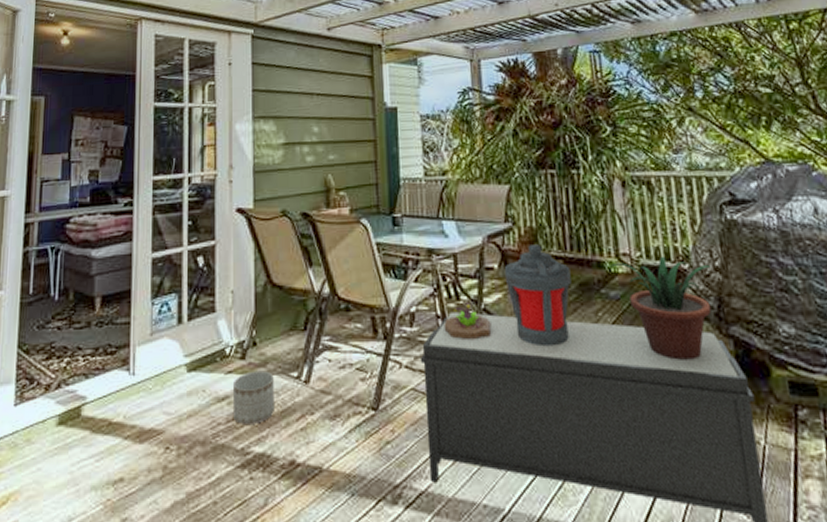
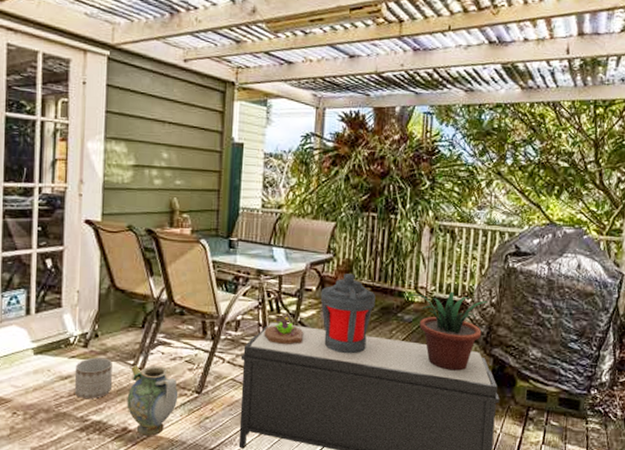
ceramic jug: none [292,377,352,472] -> present [127,365,178,437]

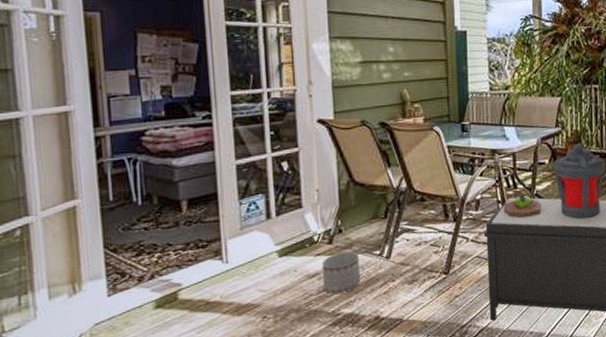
ceramic jug: present [127,365,178,437] -> none [376,252,427,323]

